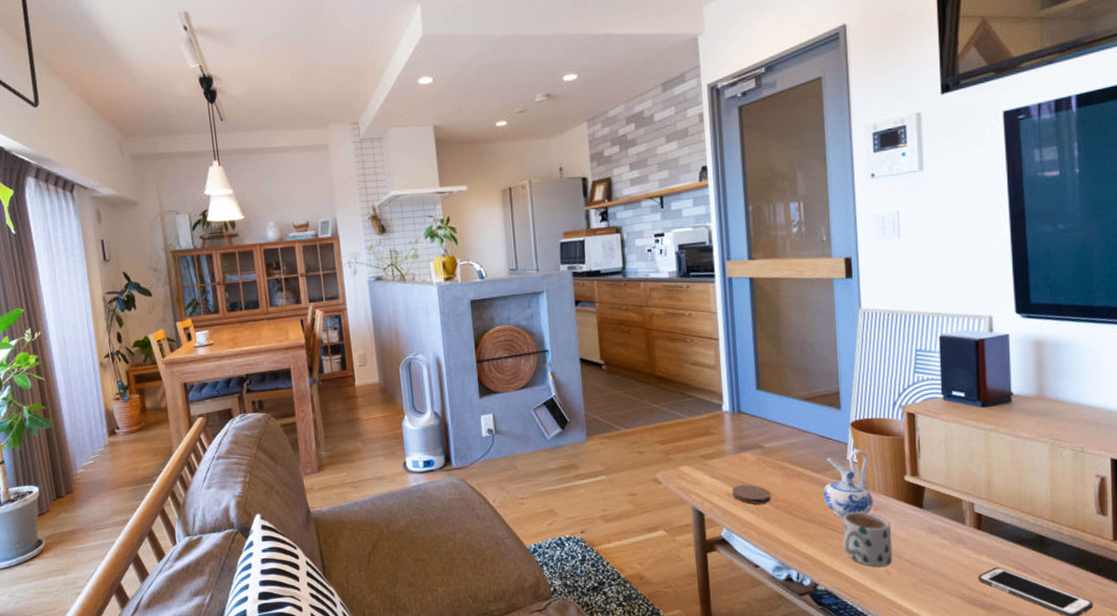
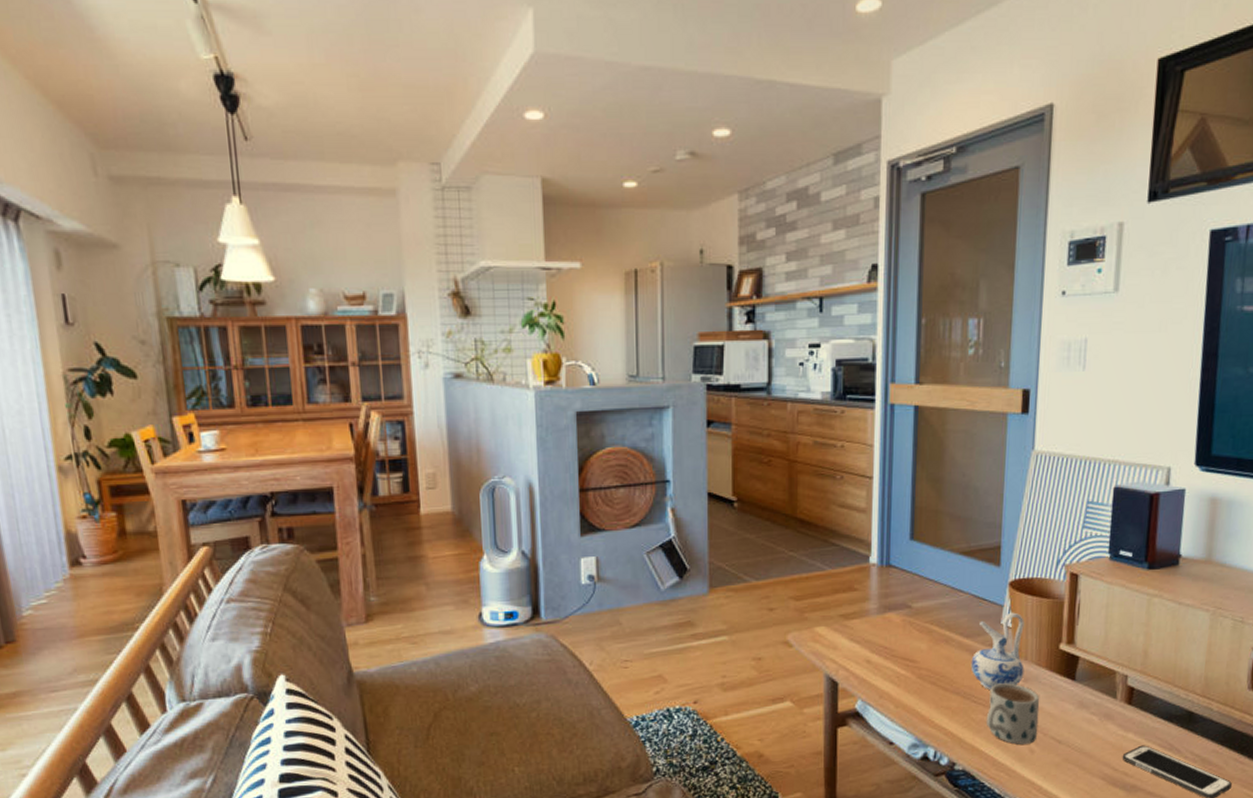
coaster: present [731,484,771,505] -> none [871,650,915,673]

